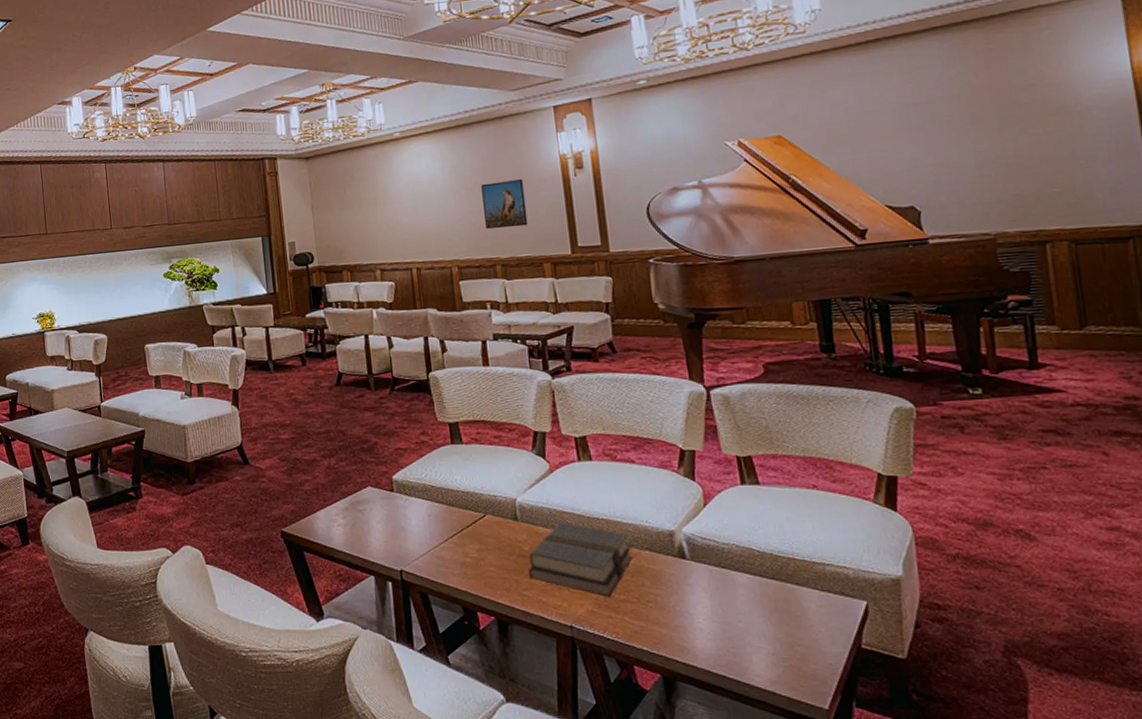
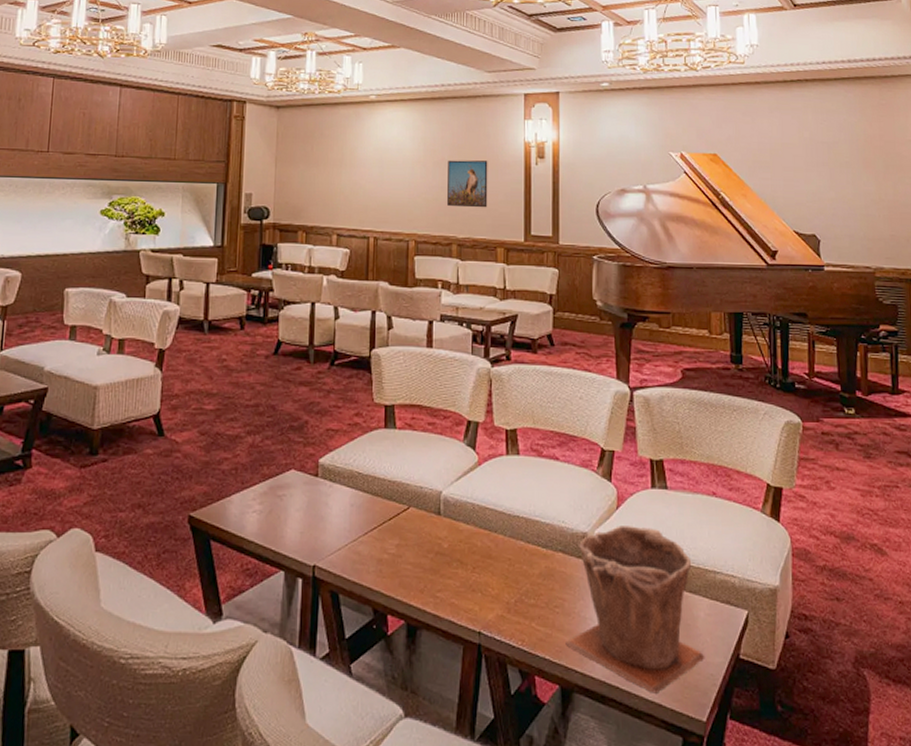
book: present [528,522,633,597] -> none [444,519,547,601]
plant pot: none [662,522,821,682] -> present [565,526,705,694]

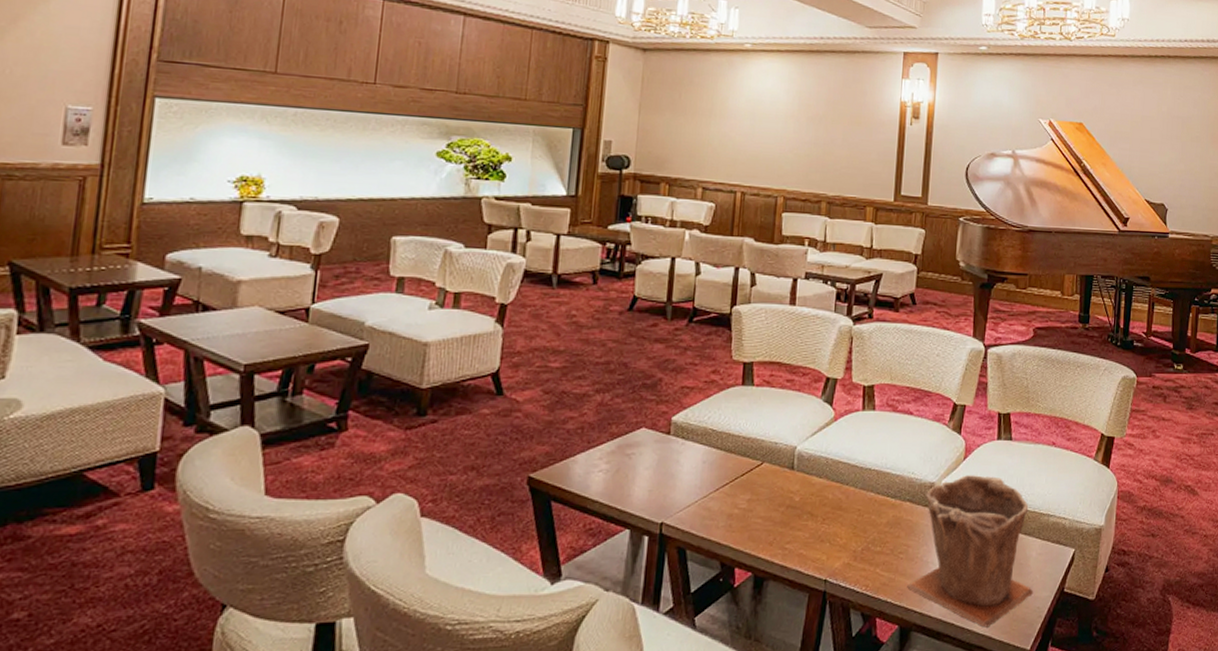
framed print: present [447,160,488,208] -> none [819,115,863,166]

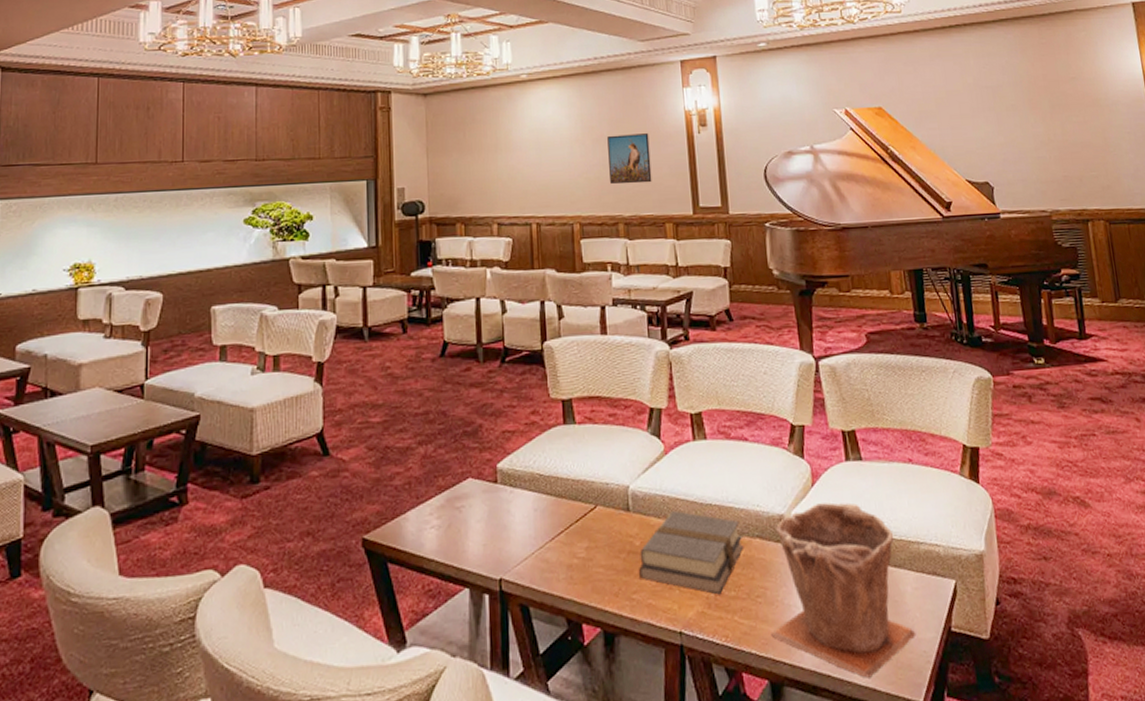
book: none [793,473,896,549] -> present [638,511,744,595]
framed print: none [819,115,863,166] -> present [607,133,652,185]

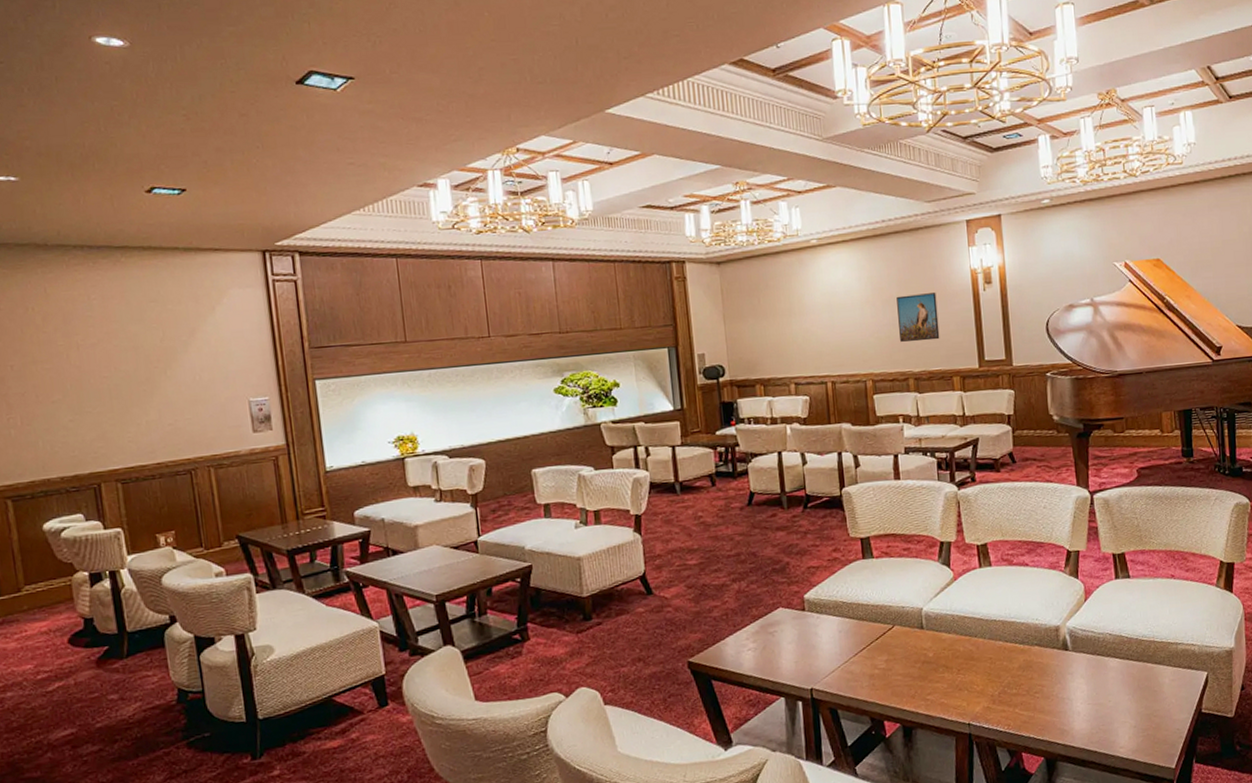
book: present [638,511,744,595] -> none [931,627,1025,693]
plant pot: present [771,502,916,678] -> none [1047,613,1172,752]

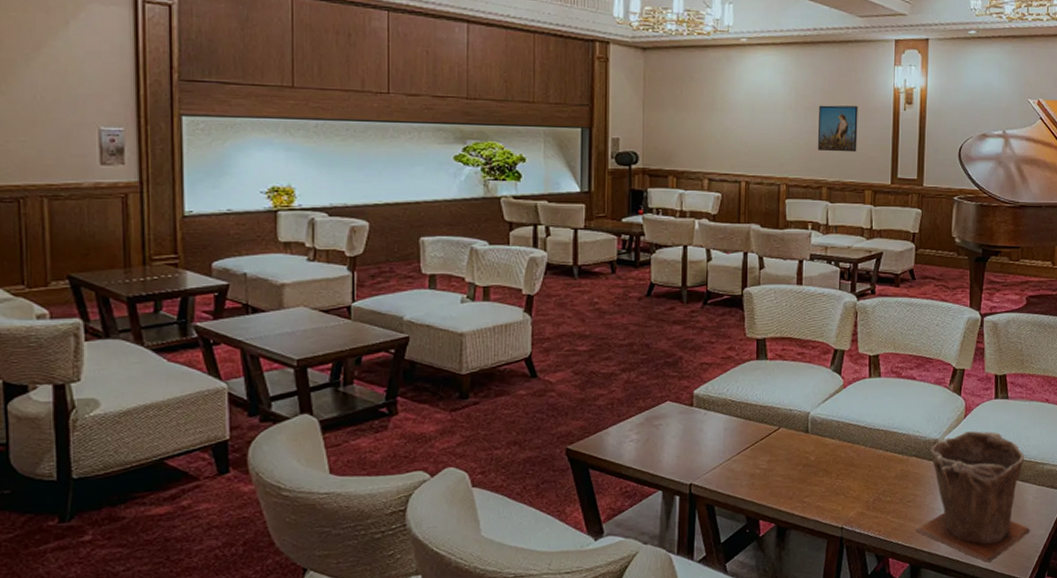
plant pot: none [1047,613,1172,752] -> present [916,431,1031,563]

